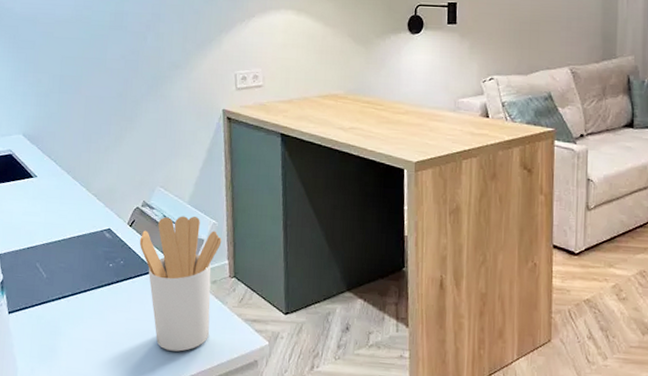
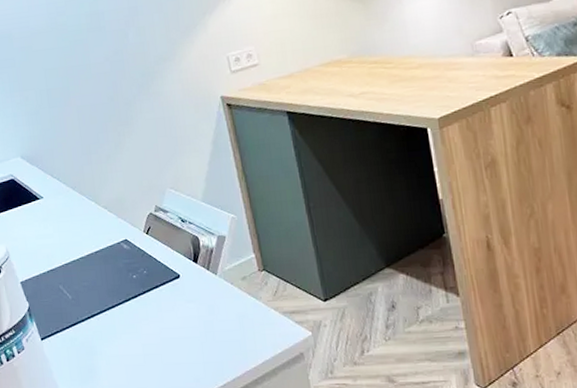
utensil holder: present [139,216,222,352] -> none [158,214,248,355]

